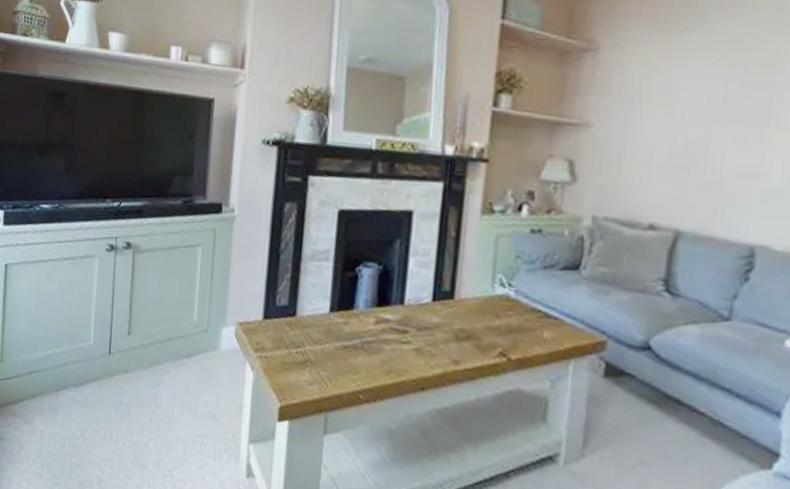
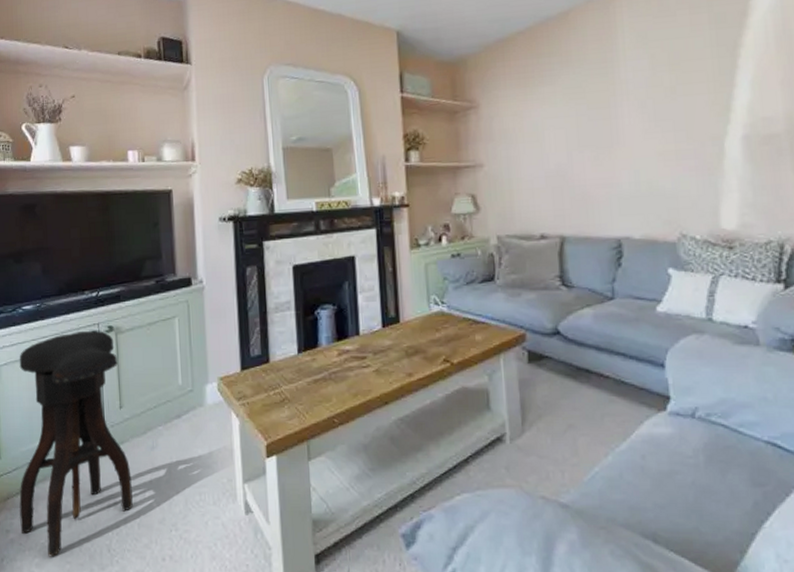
stool: none [14,242,132,475] -> present [19,331,133,557]

